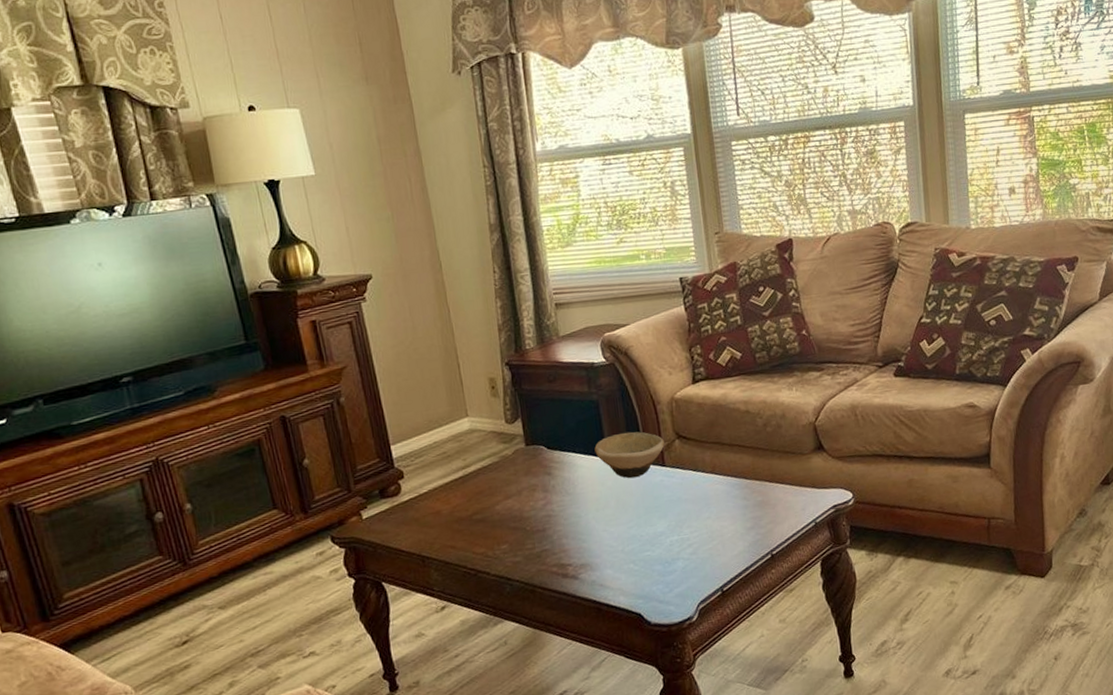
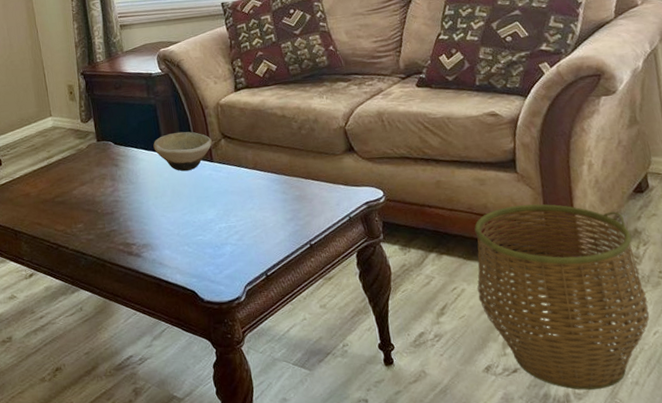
basket: none [942,500,1105,686] -> present [474,204,650,390]

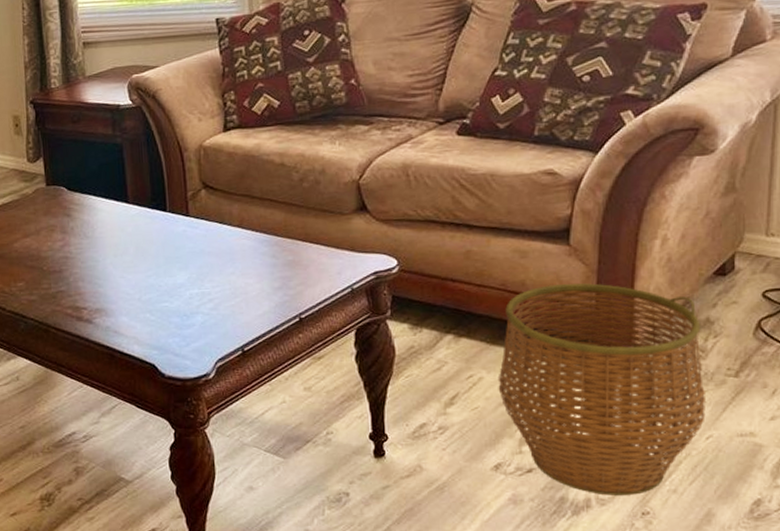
bowl: present [153,131,212,172] -> none [116,178,190,226]

